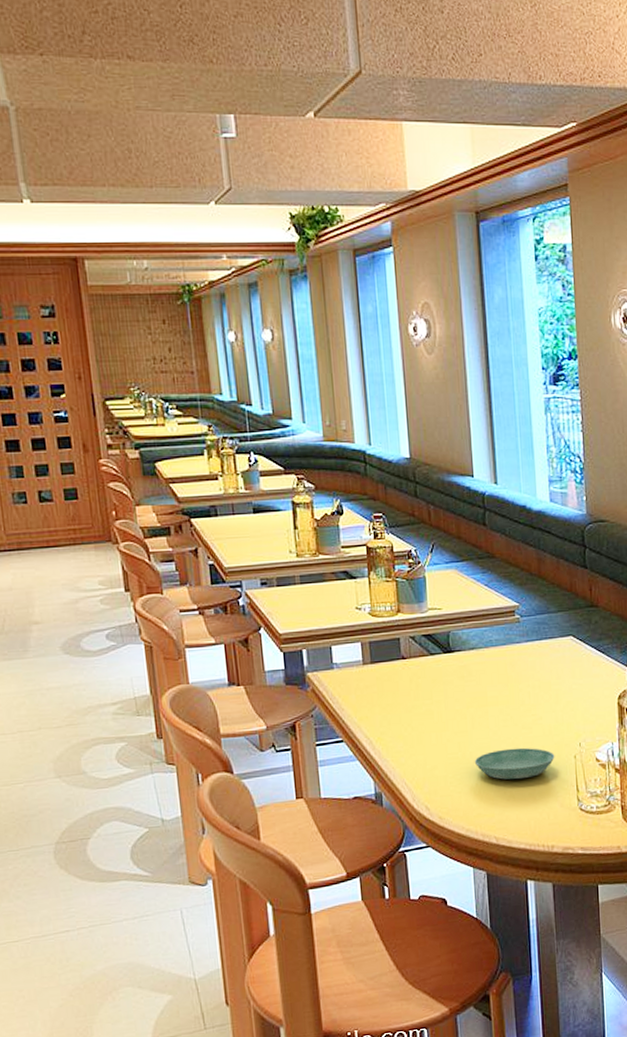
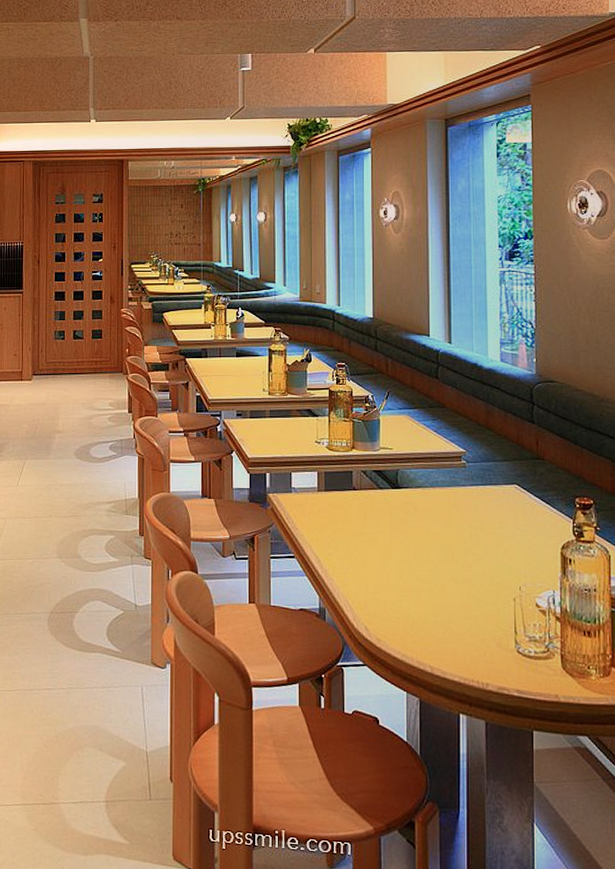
saucer: present [474,747,555,780] -> none [414,583,494,614]

